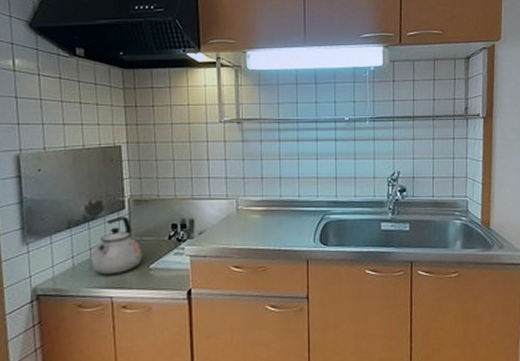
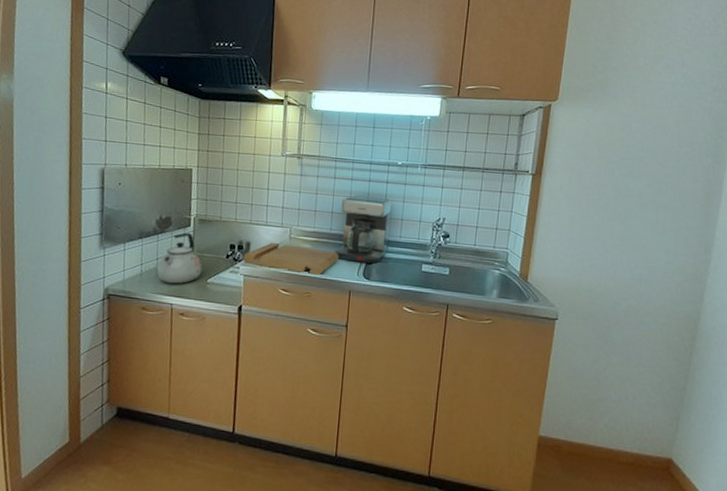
cutting board: none [188,216,292,247] -> present [243,242,339,276]
coffee maker: none [286,157,344,229] -> present [334,195,392,265]

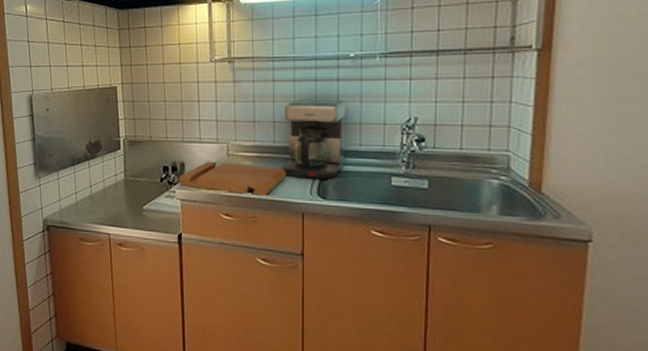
kettle: present [156,232,203,284] -> none [91,156,137,212]

